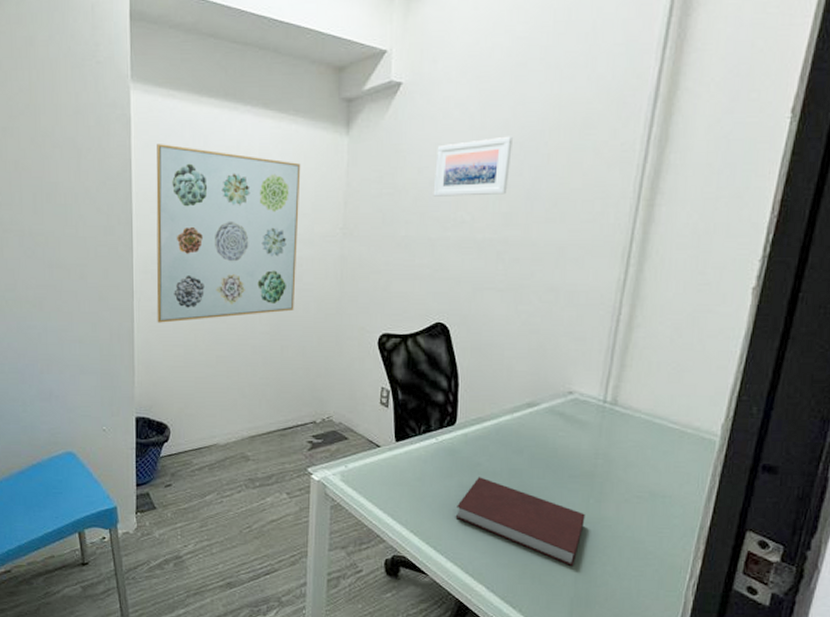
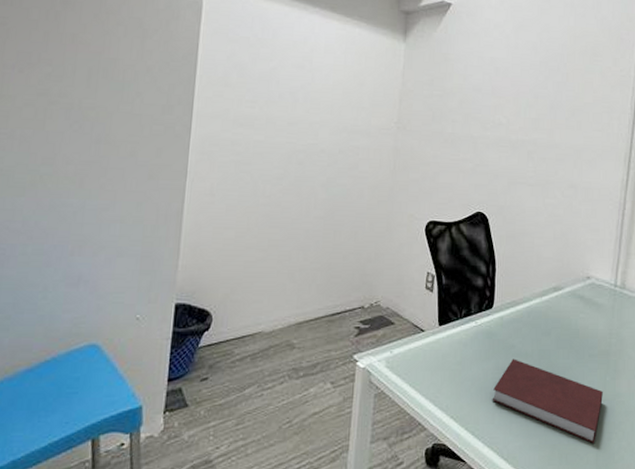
wall art: present [156,144,301,323] -> none [209,32,362,205]
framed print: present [433,136,512,197] -> none [476,55,539,103]

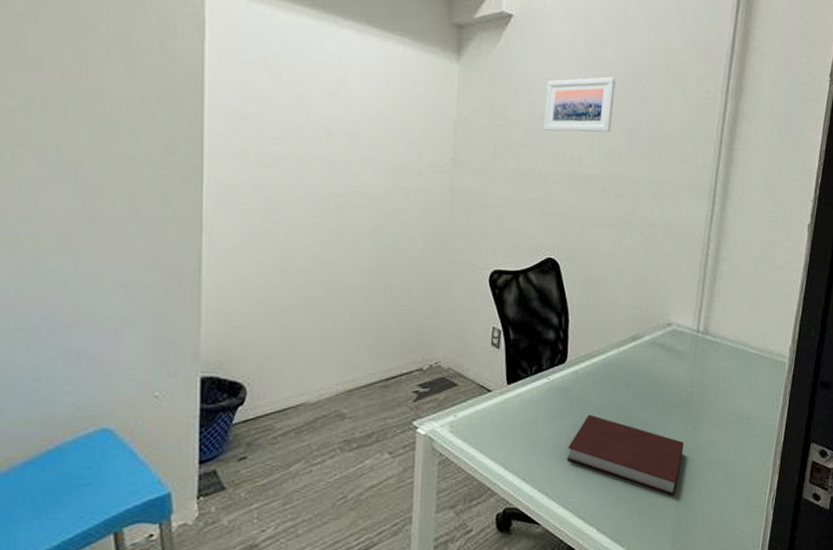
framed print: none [476,55,539,103] -> present [543,76,615,132]

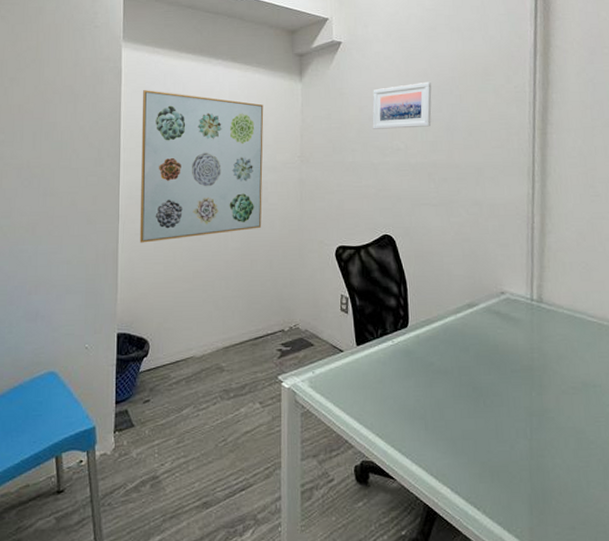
wall art: none [232,52,408,262] -> present [139,90,264,243]
notebook: present [566,414,684,496] -> none [415,376,531,462]

